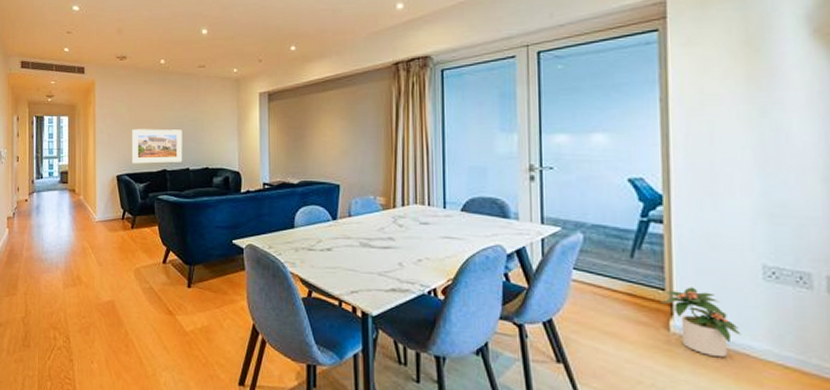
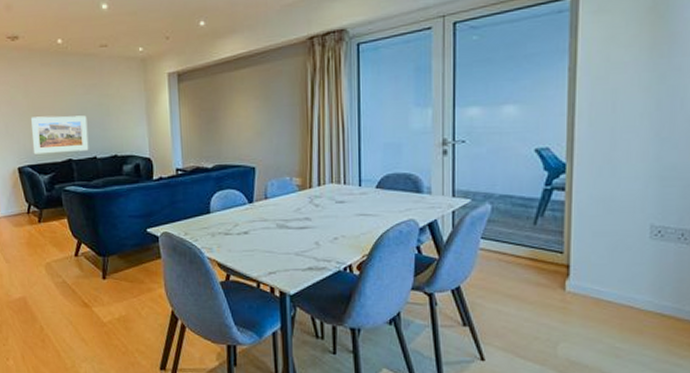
potted plant: present [661,287,741,358] -> none [559,248,628,311]

